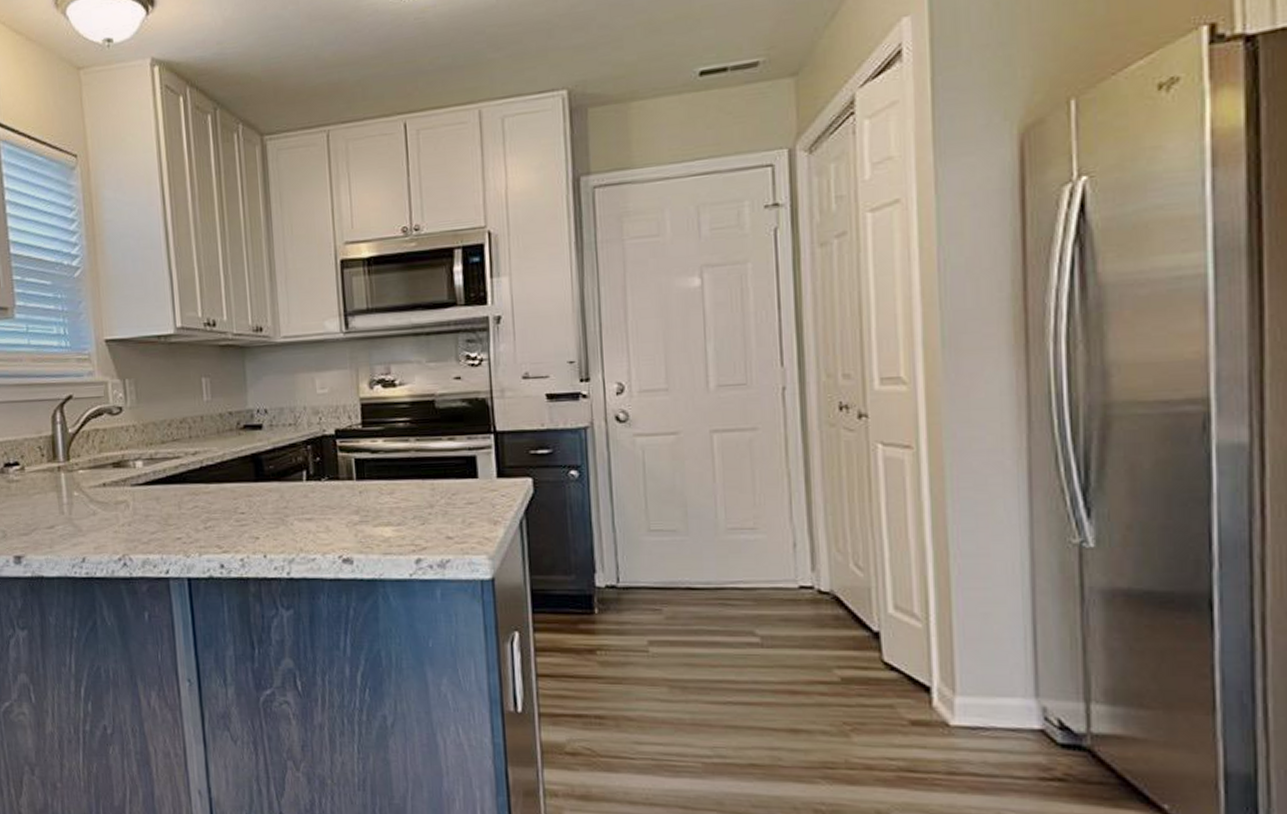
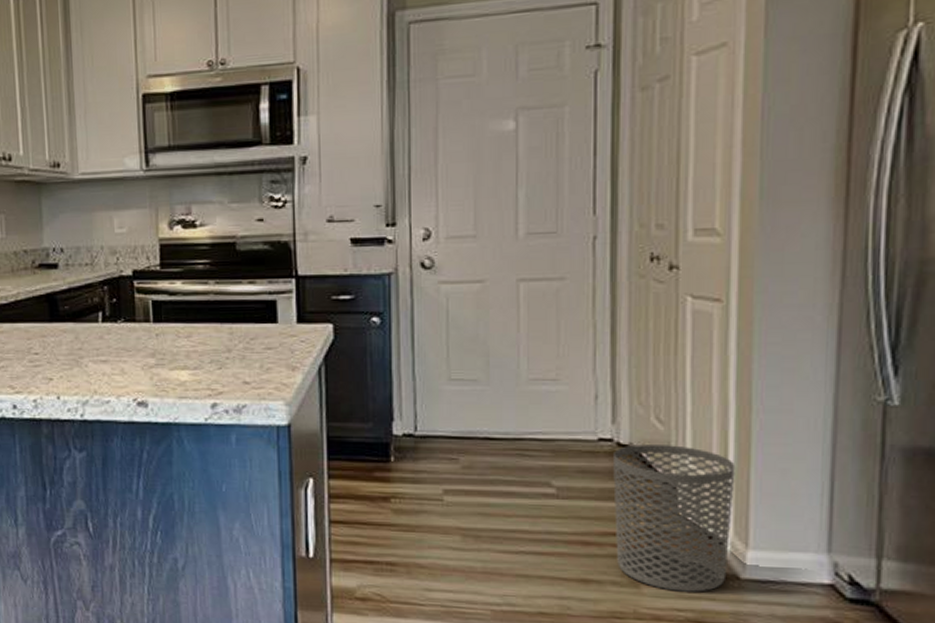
waste bin: none [815,591,938,740] -> present [613,444,736,592]

